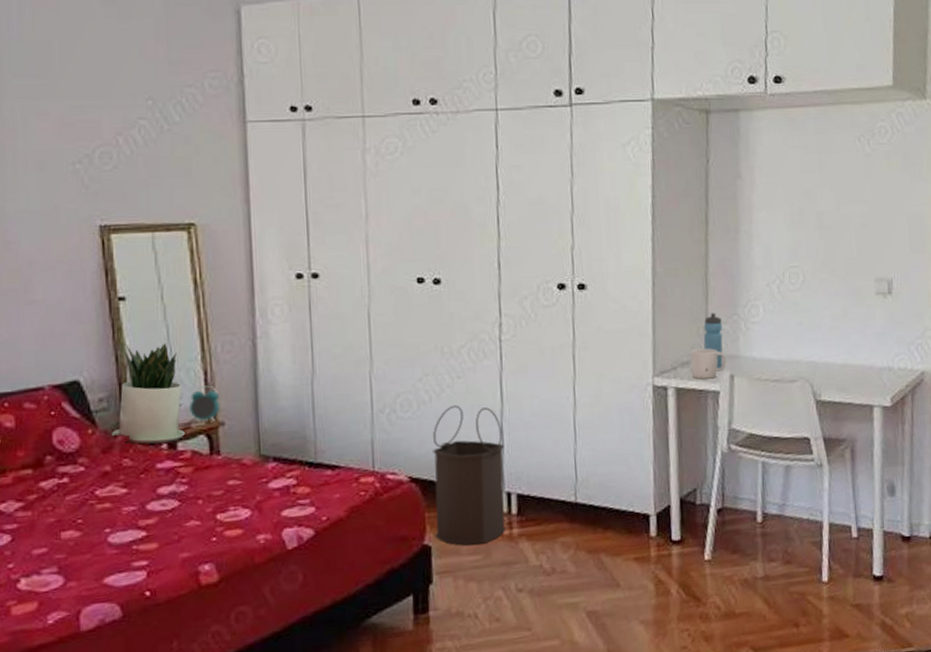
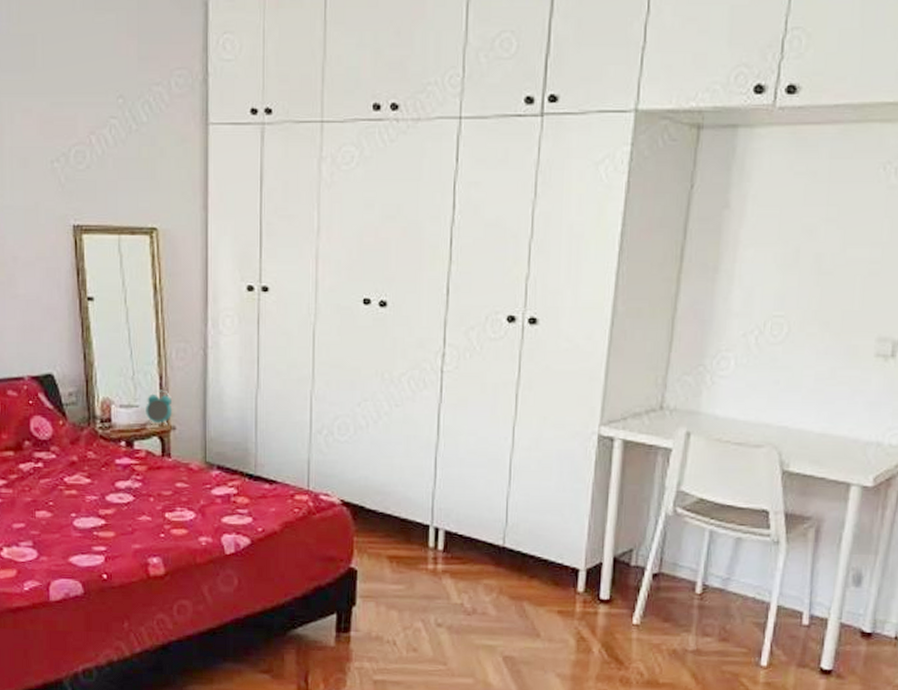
planter: present [111,343,185,445] -> none [78,343,141,440]
basket: present [433,405,507,546] -> none [362,433,436,575]
mug: present [690,348,726,380] -> none [642,399,684,434]
water bottle: present [703,312,723,369] -> none [660,361,684,425]

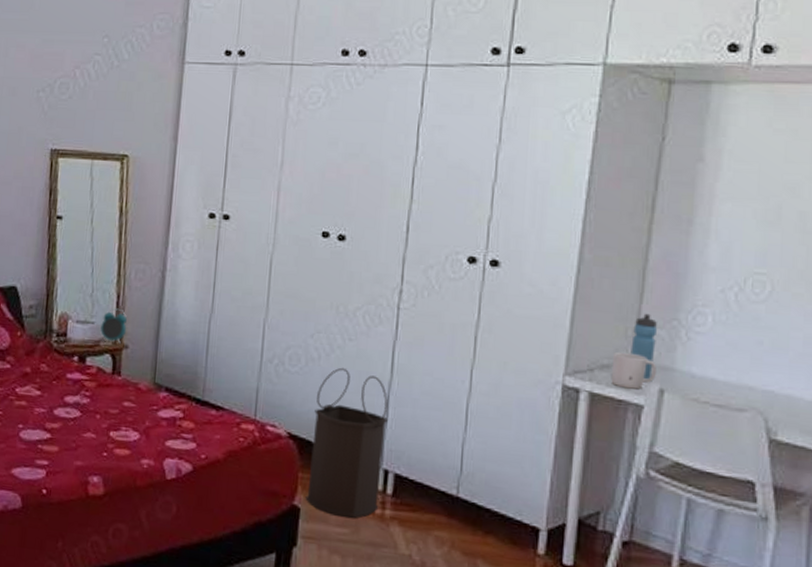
basket: none [362,433,436,575] -> present [305,367,388,518]
mug: none [642,399,684,434] -> present [611,352,656,390]
water bottle: none [660,361,684,425] -> present [631,313,657,380]

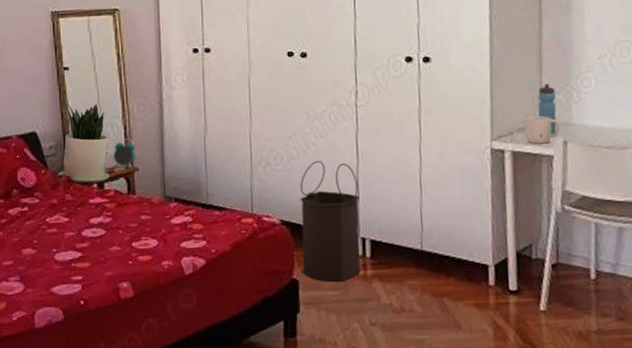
planter: none [35,259,98,356] -> present [57,103,110,184]

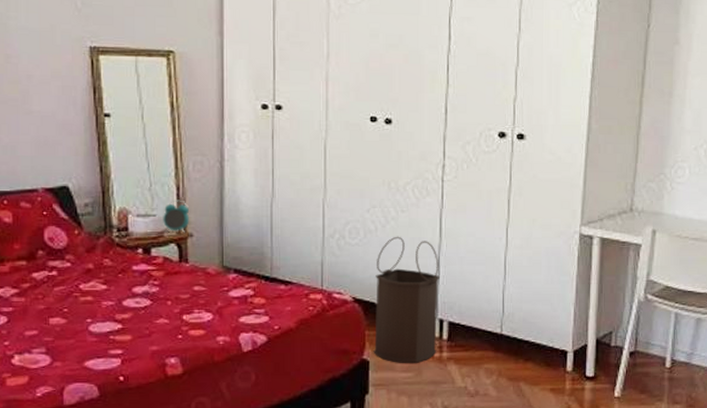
planter: present [57,103,110,184] -> none [94,157,158,248]
mug: present [525,116,559,144] -> none [616,203,649,232]
water bottle: present [538,83,557,135] -> none [630,170,649,224]

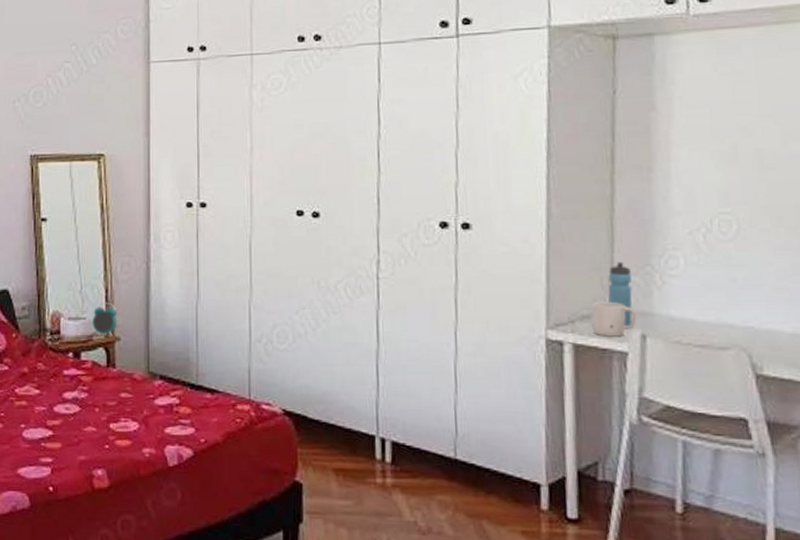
basket: present [373,236,440,363] -> none [306,341,380,489]
mug: none [616,203,649,232] -> present [591,301,636,337]
water bottle: none [630,170,649,224] -> present [608,261,633,327]

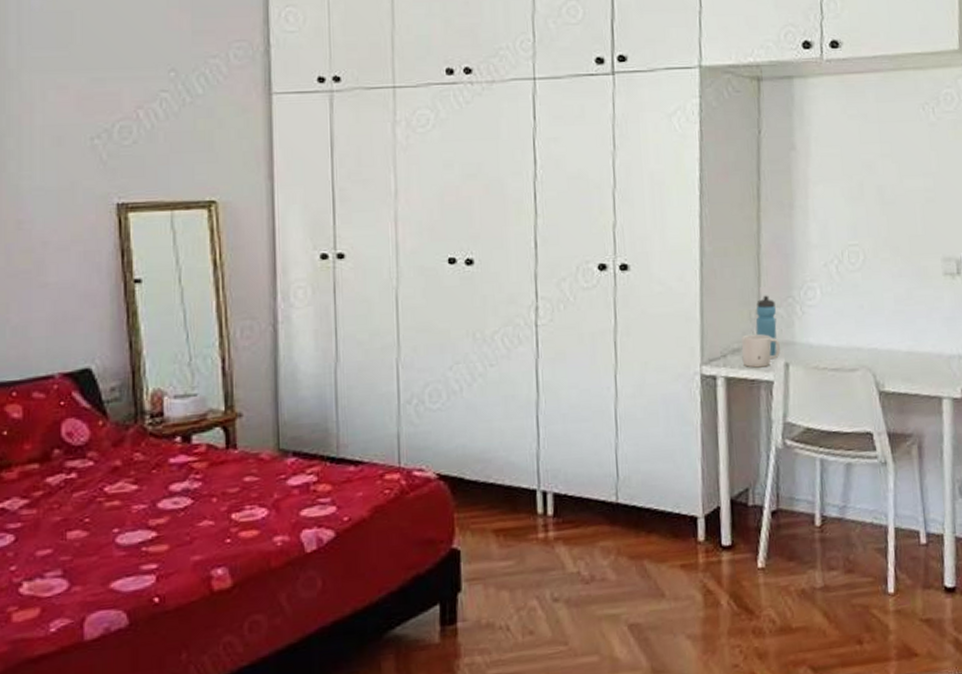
alarm clock: present [92,302,118,338] -> none [205,373,238,415]

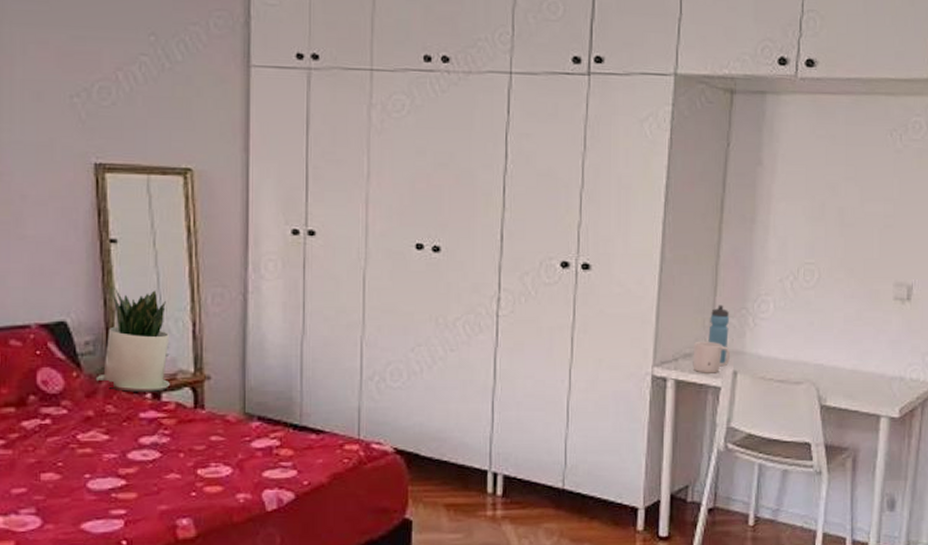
planter: none [122,328,200,437] -> present [95,288,170,392]

